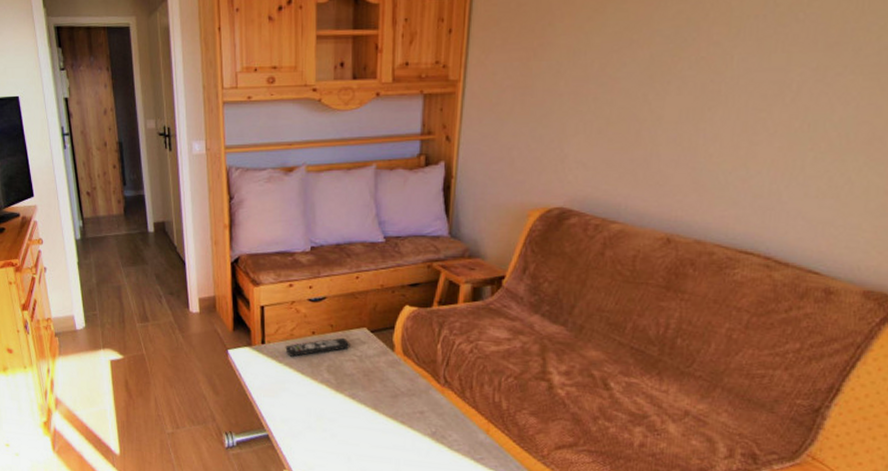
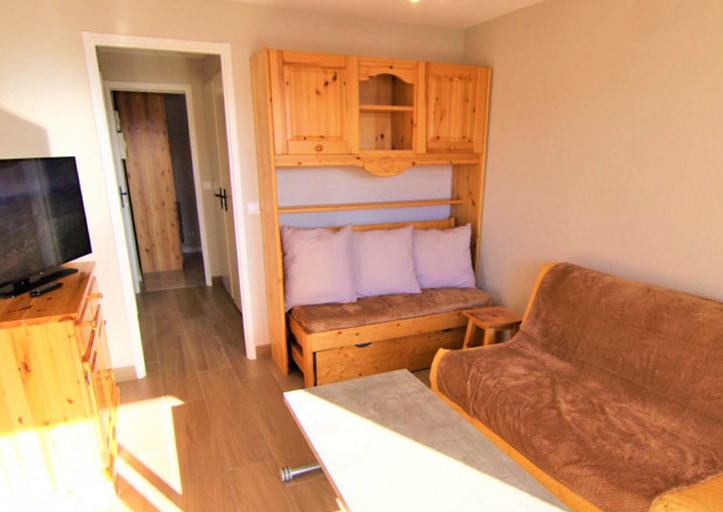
remote control: present [285,337,350,357] -> none [335,378,393,397]

